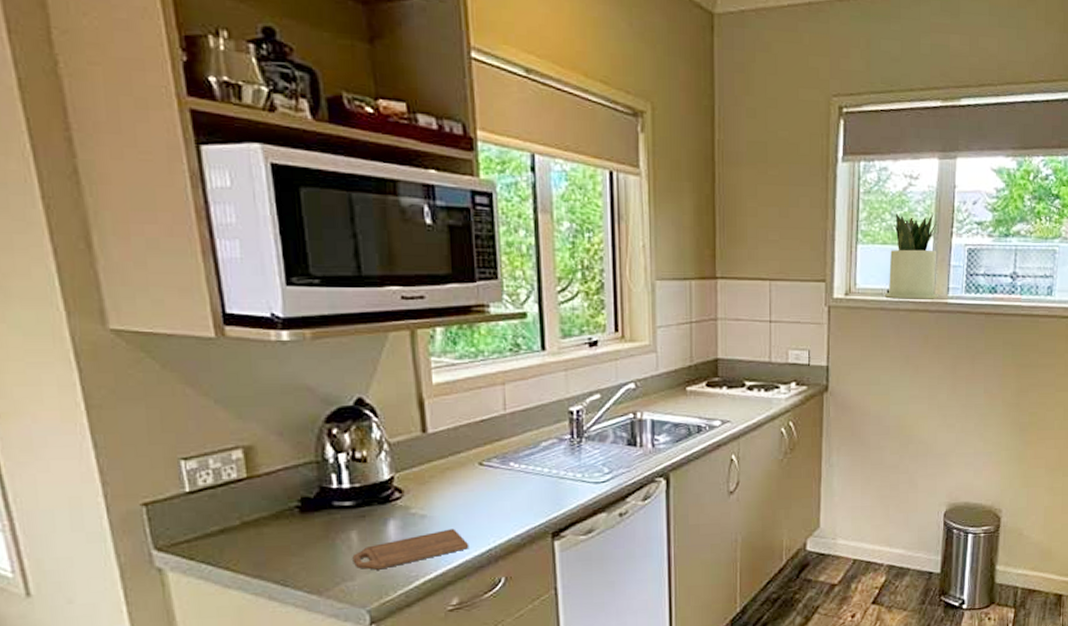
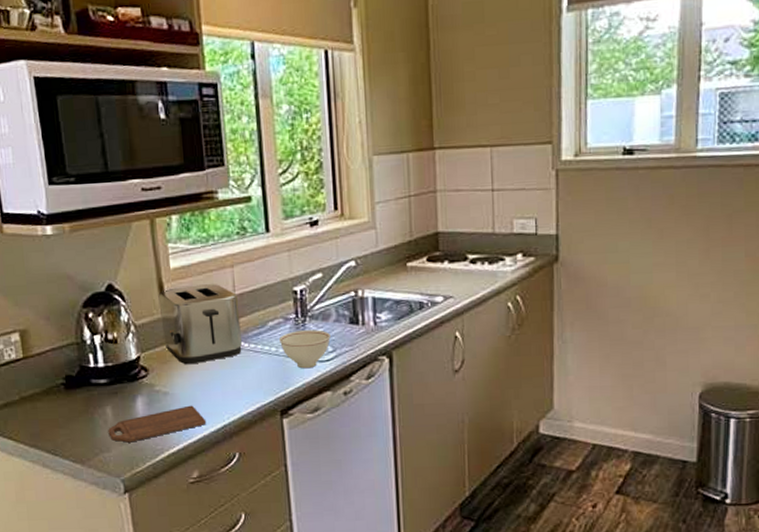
toaster: none [419,402,512,486] -> present [159,284,242,365]
bowl: none [552,451,607,490] -> present [278,330,331,369]
planter: present [884,214,939,301] -> none [620,57,686,157]

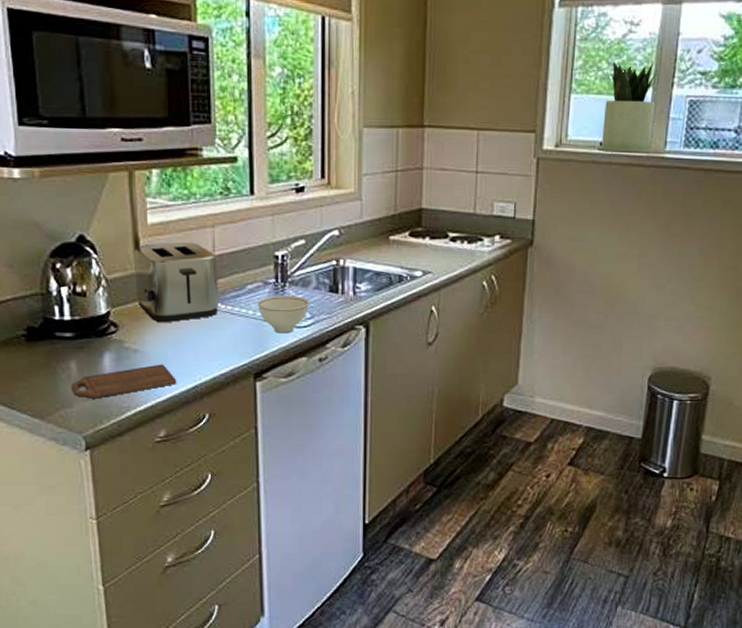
planter: none [620,57,686,157] -> present [596,62,659,155]

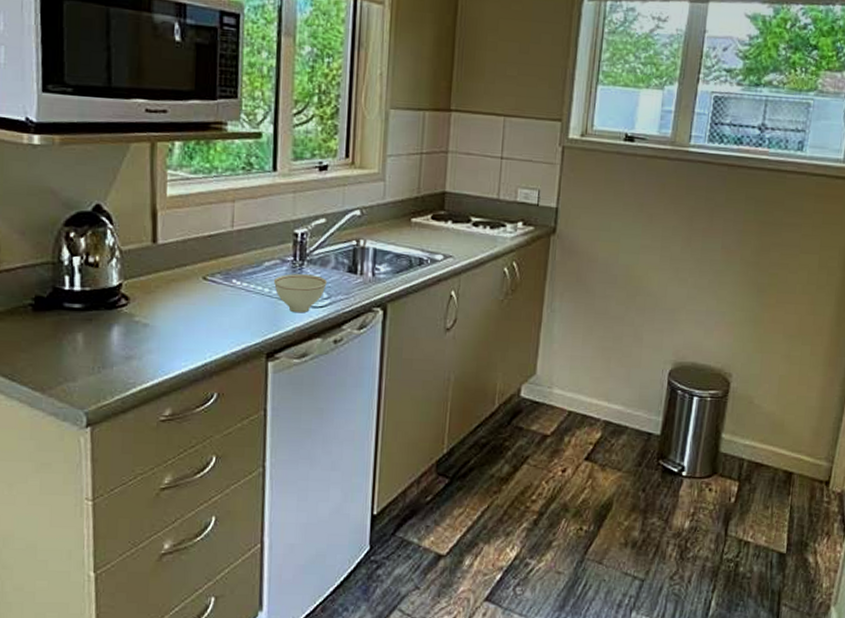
cutting board: present [71,364,177,399] -> none [76,339,186,374]
toaster: present [134,242,218,323] -> none [150,216,236,297]
planter: present [596,62,659,155] -> none [621,56,685,148]

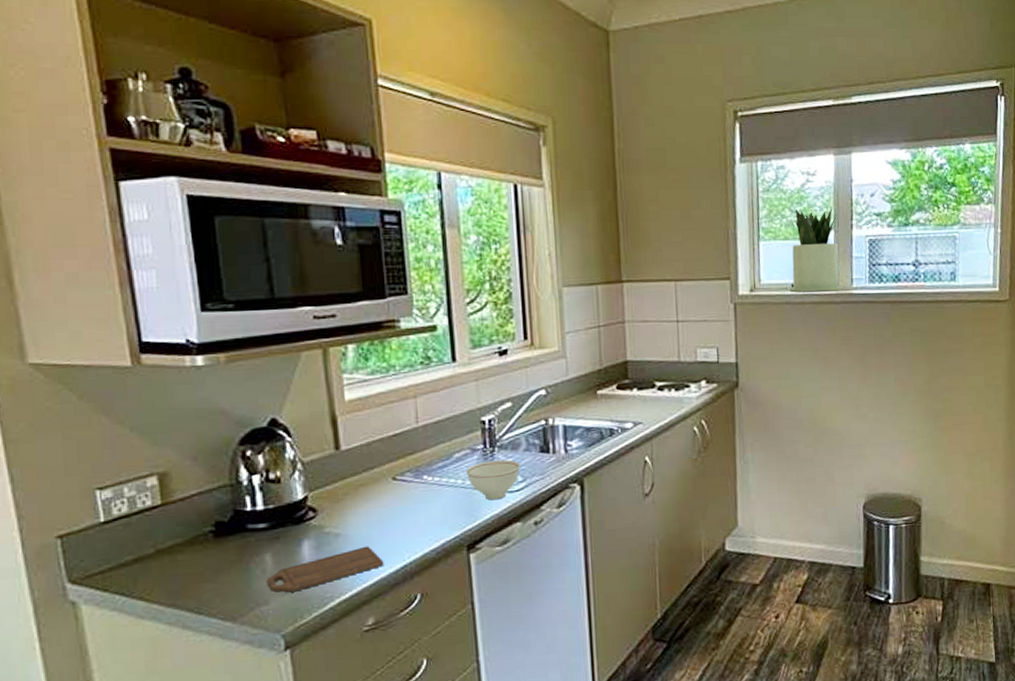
cutting board: none [76,339,186,374] -> present [267,546,384,593]
planter: none [621,56,685,148] -> present [788,208,844,293]

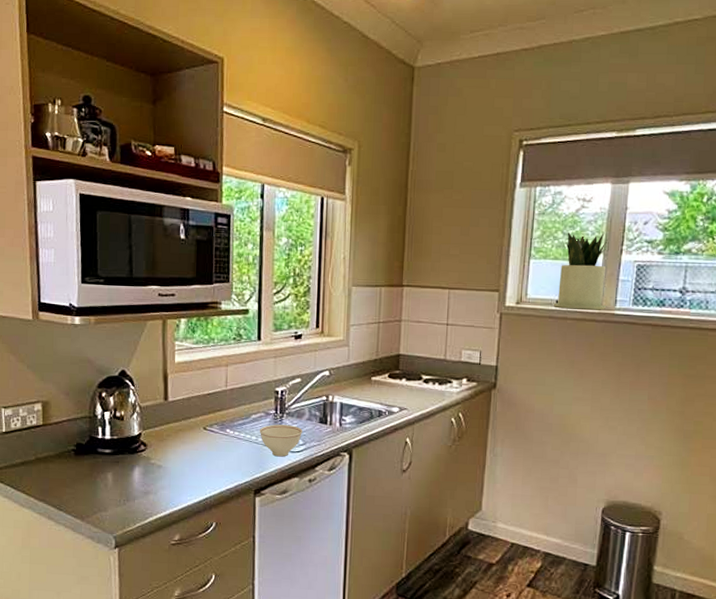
cutting board: present [267,546,384,593] -> none [107,478,191,505]

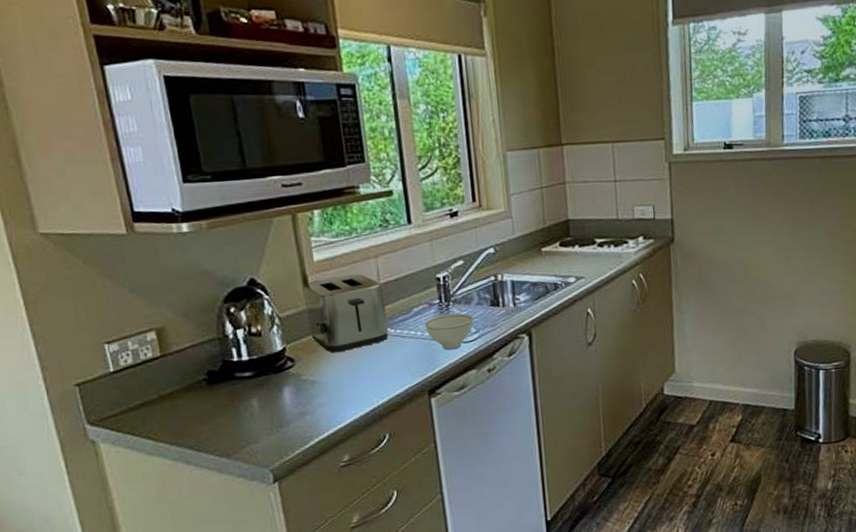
toaster: none [162,378,229,444] -> present [303,274,389,353]
planter: present [553,233,609,311] -> none [721,66,775,151]

